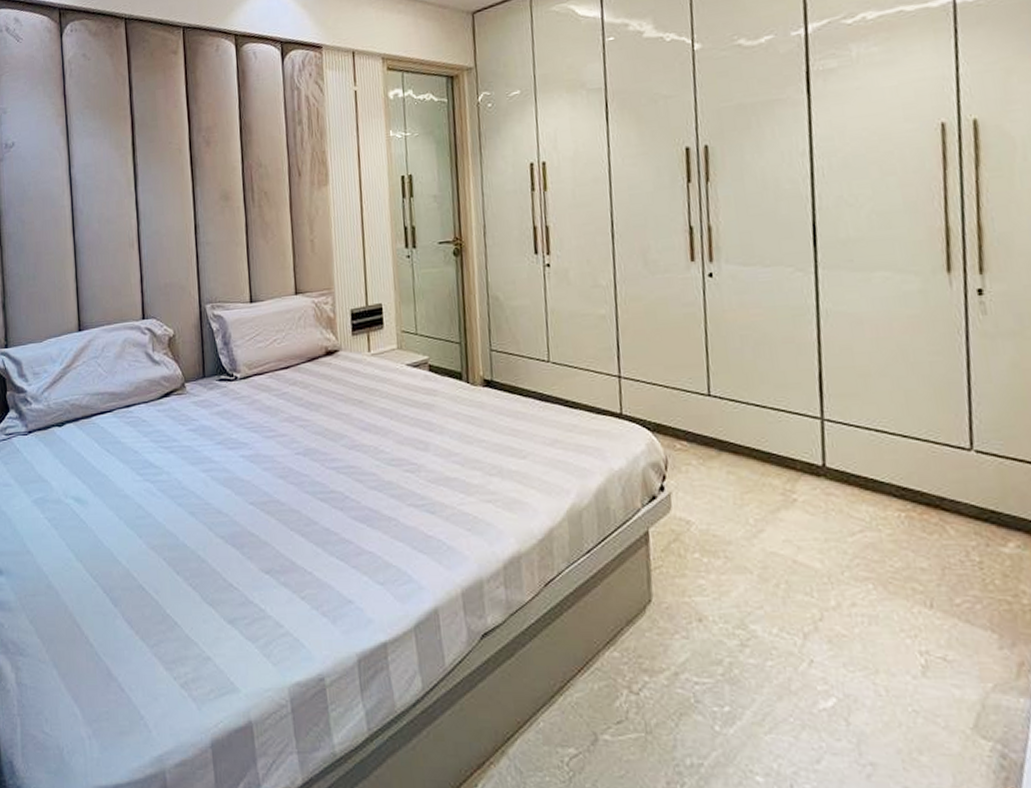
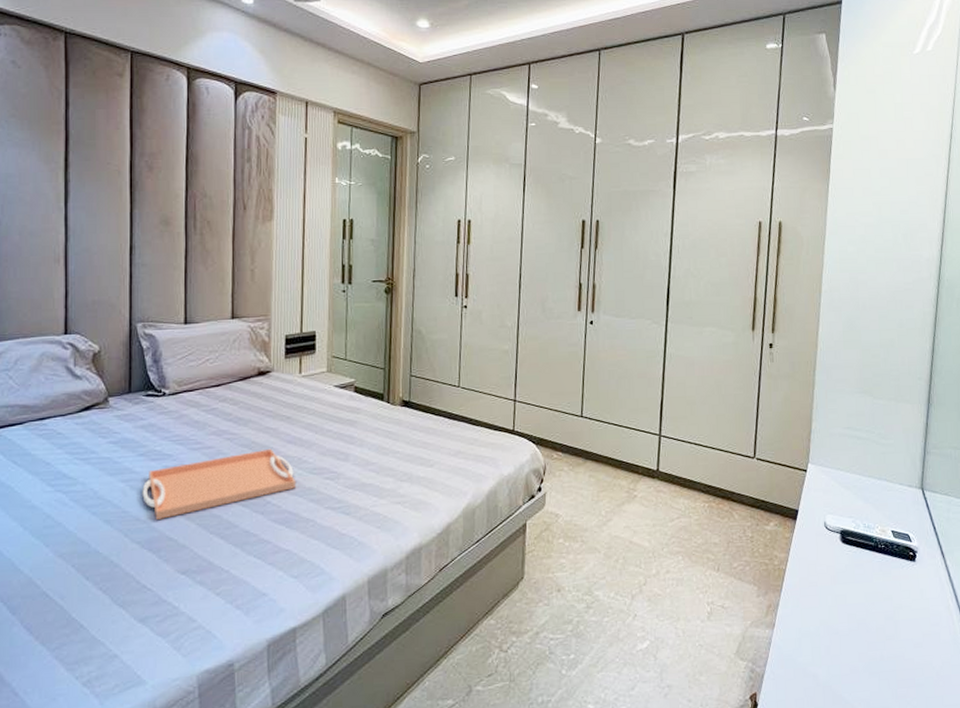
serving tray: none [222,436,375,513] -> present [142,448,297,520]

